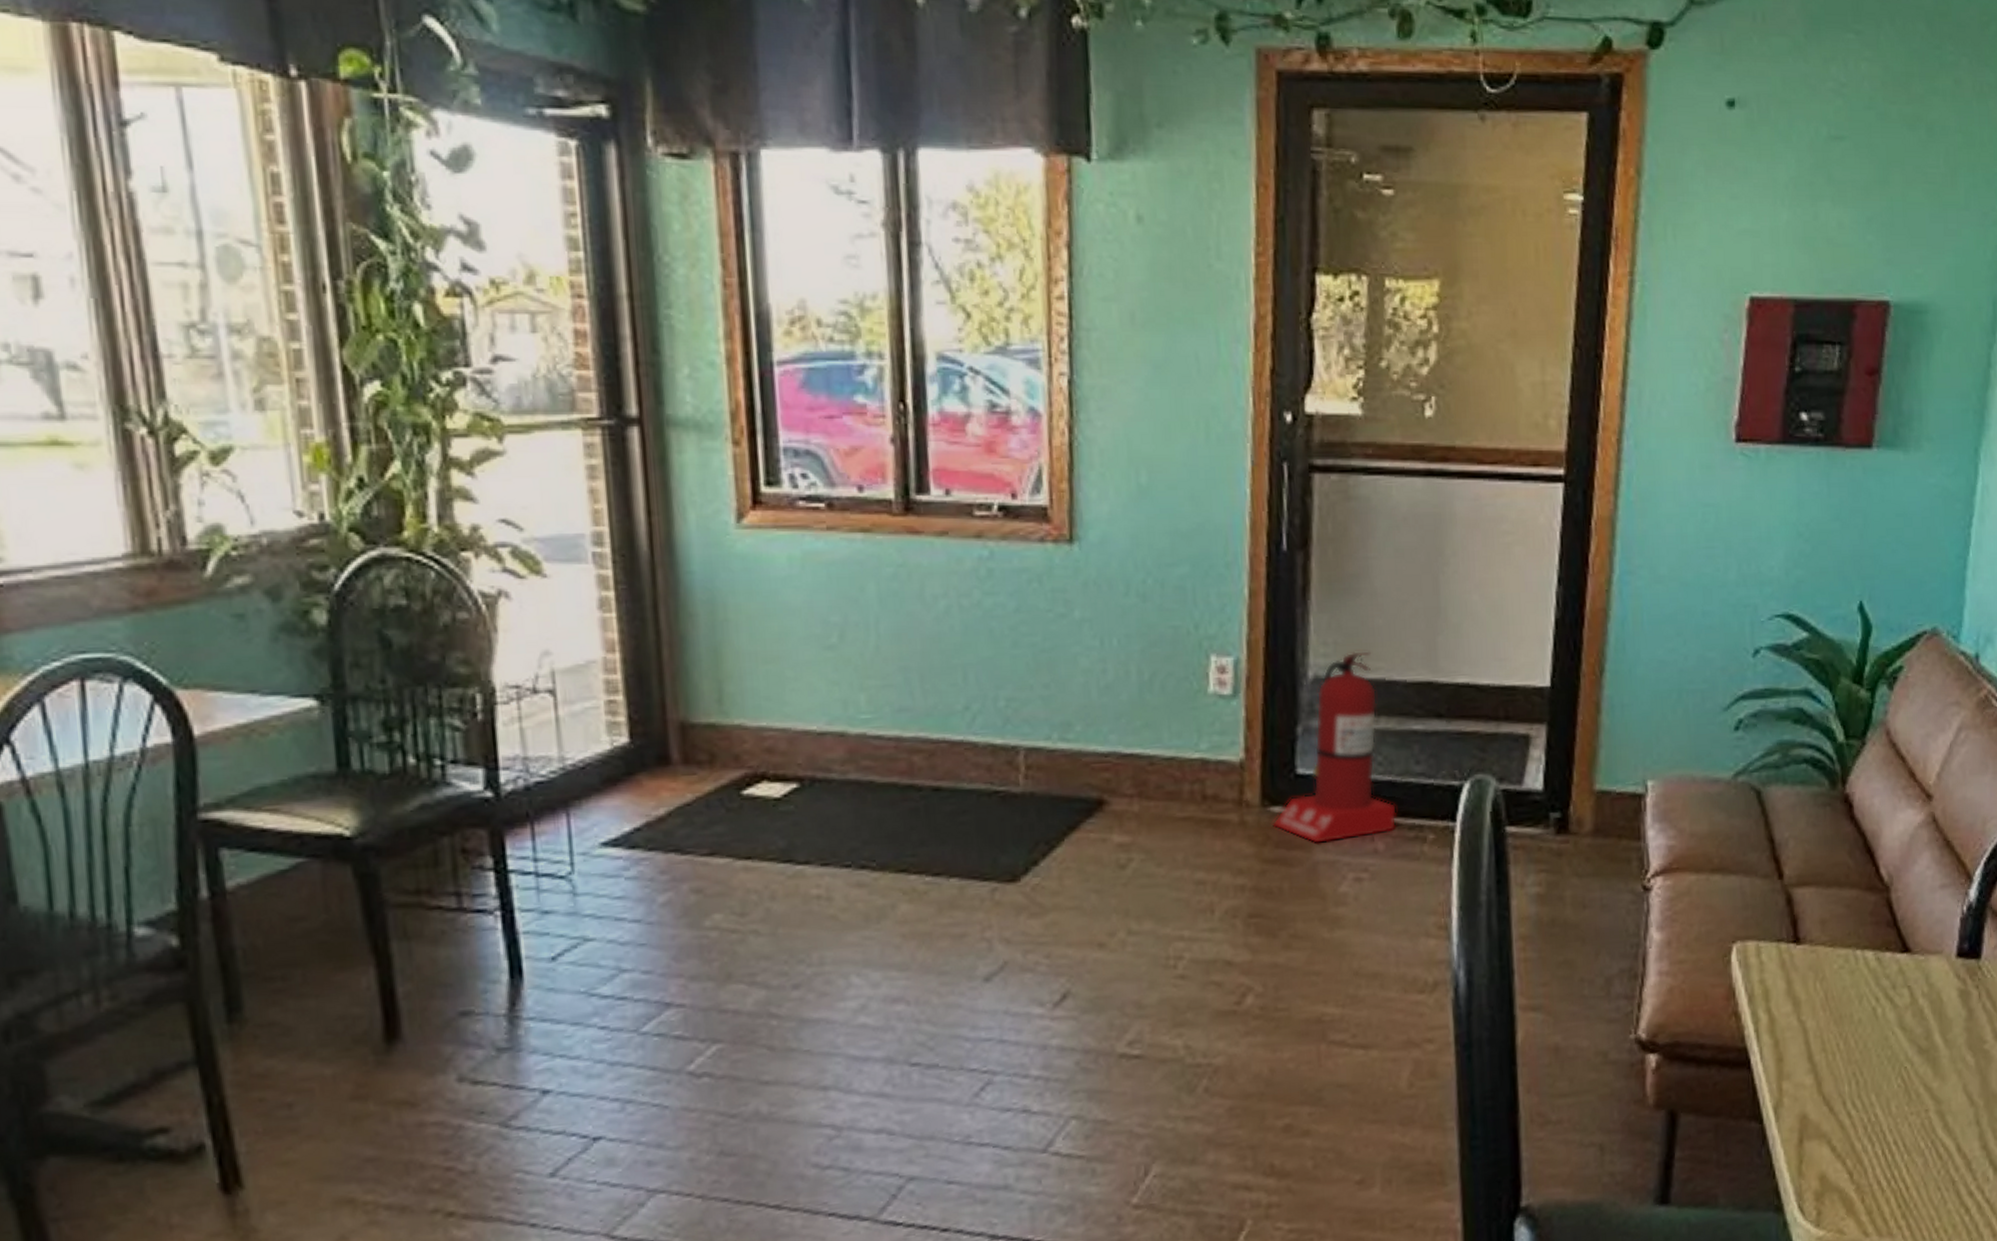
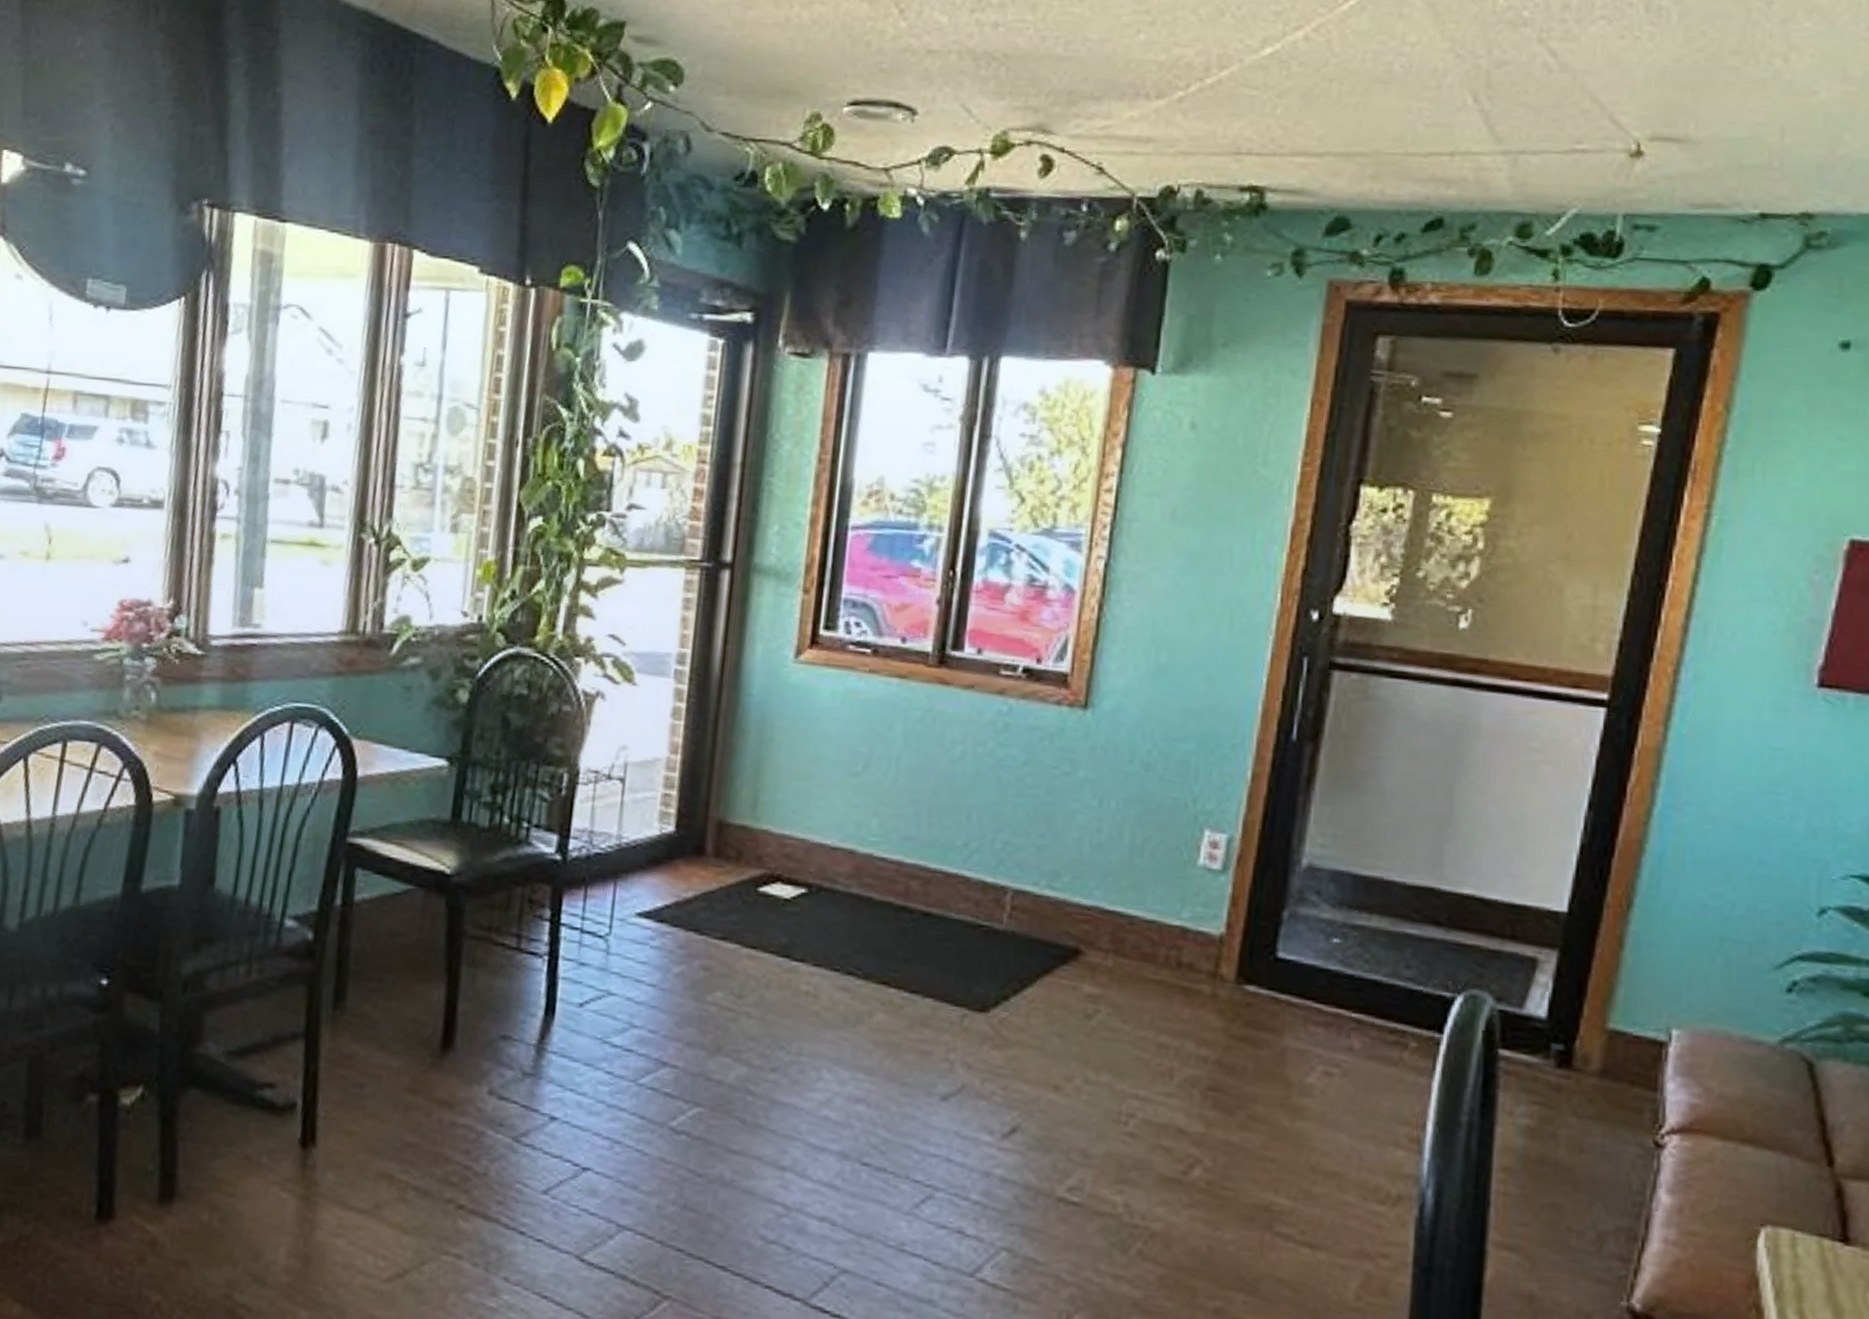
fire extinguisher: present [1272,651,1397,844] -> none [1245,846,1379,1033]

